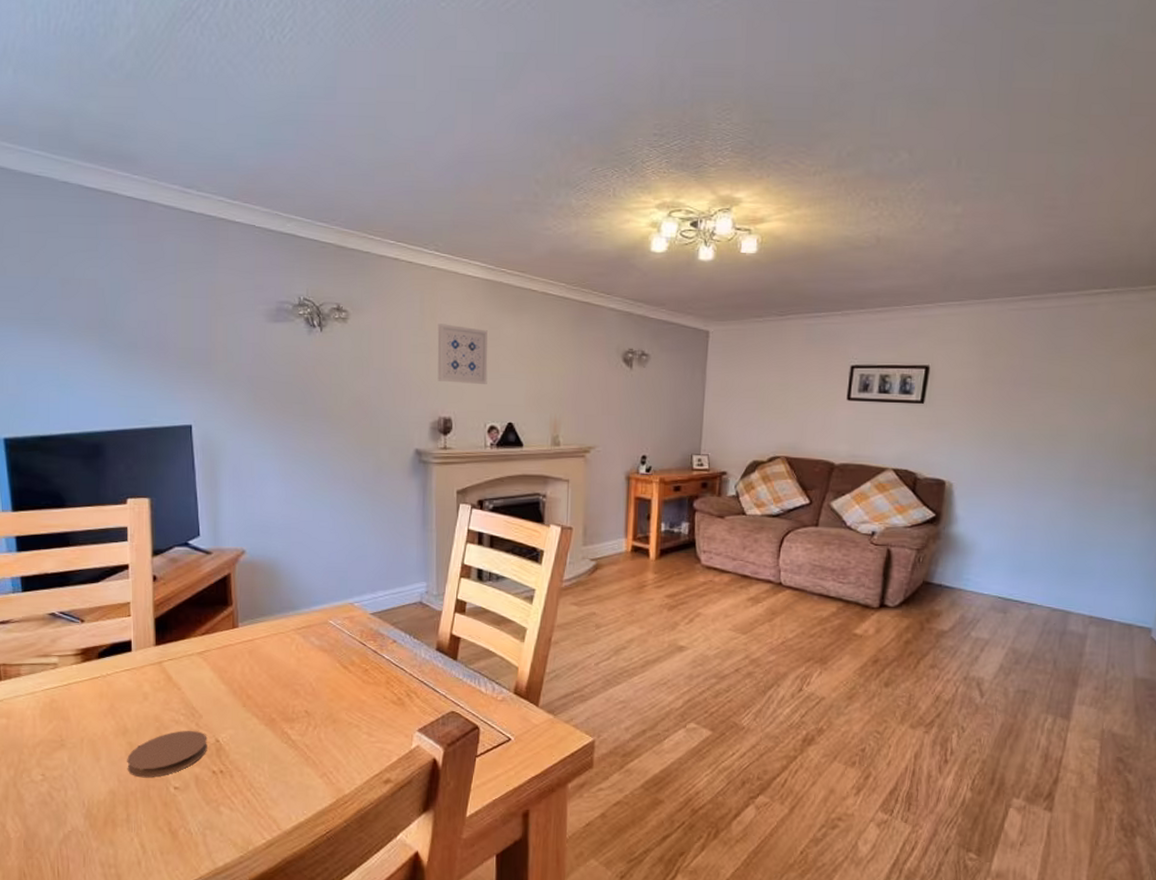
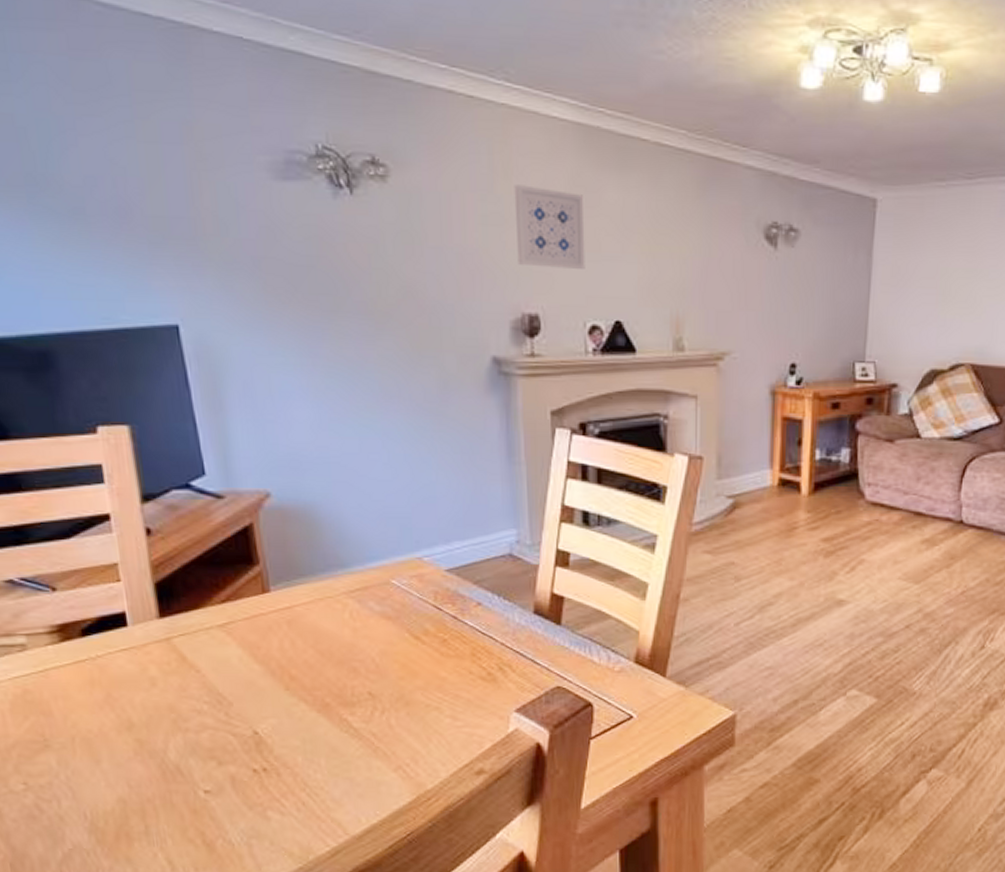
coaster: present [127,731,207,778] -> none [137,722,244,782]

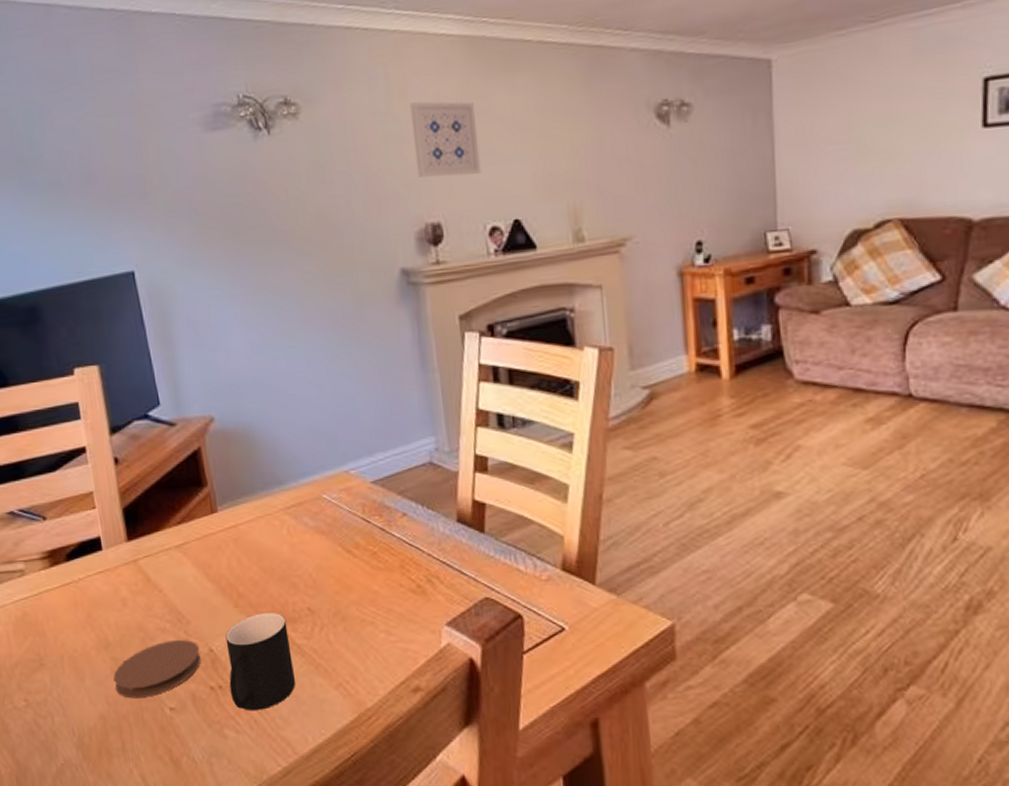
coaster: none [137,722,244,782] -> present [113,640,201,699]
cup: none [273,695,350,792] -> present [225,612,295,710]

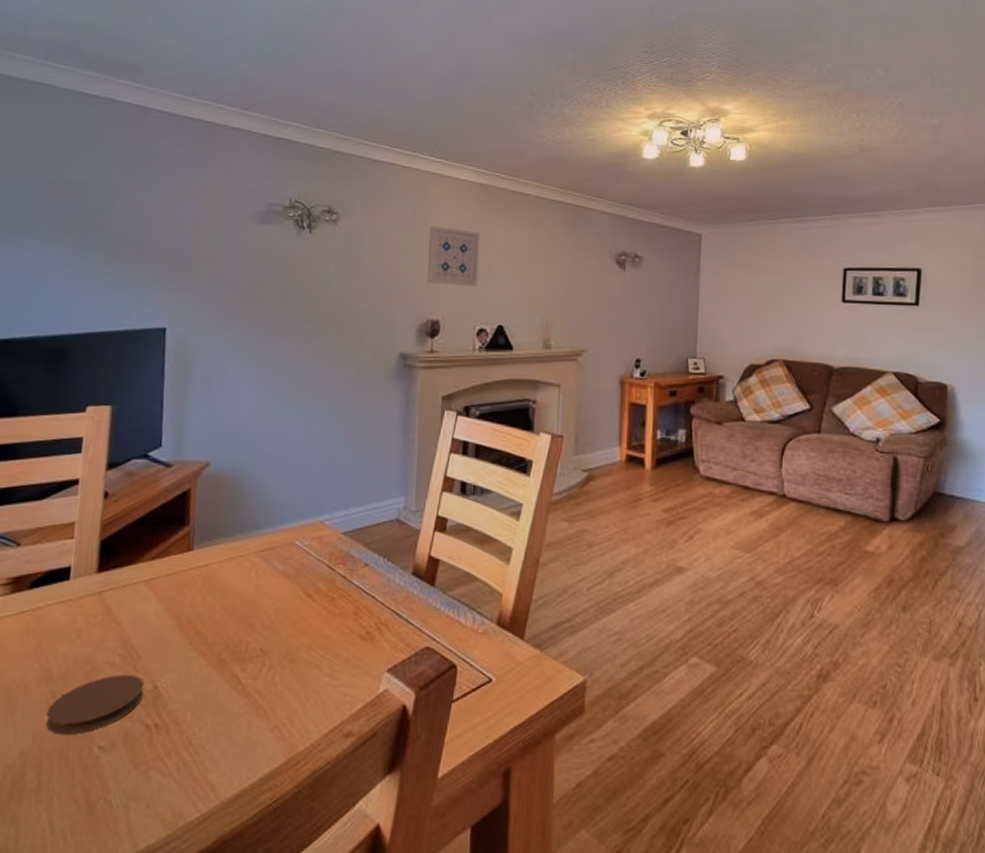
cup: present [225,612,295,710] -> none [165,650,237,751]

